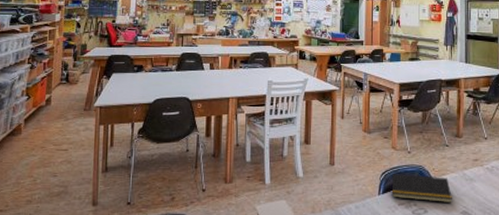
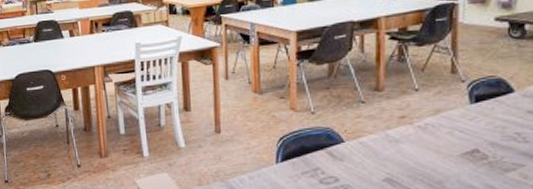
notepad: present [391,174,452,204] -> none [291,138,371,170]

